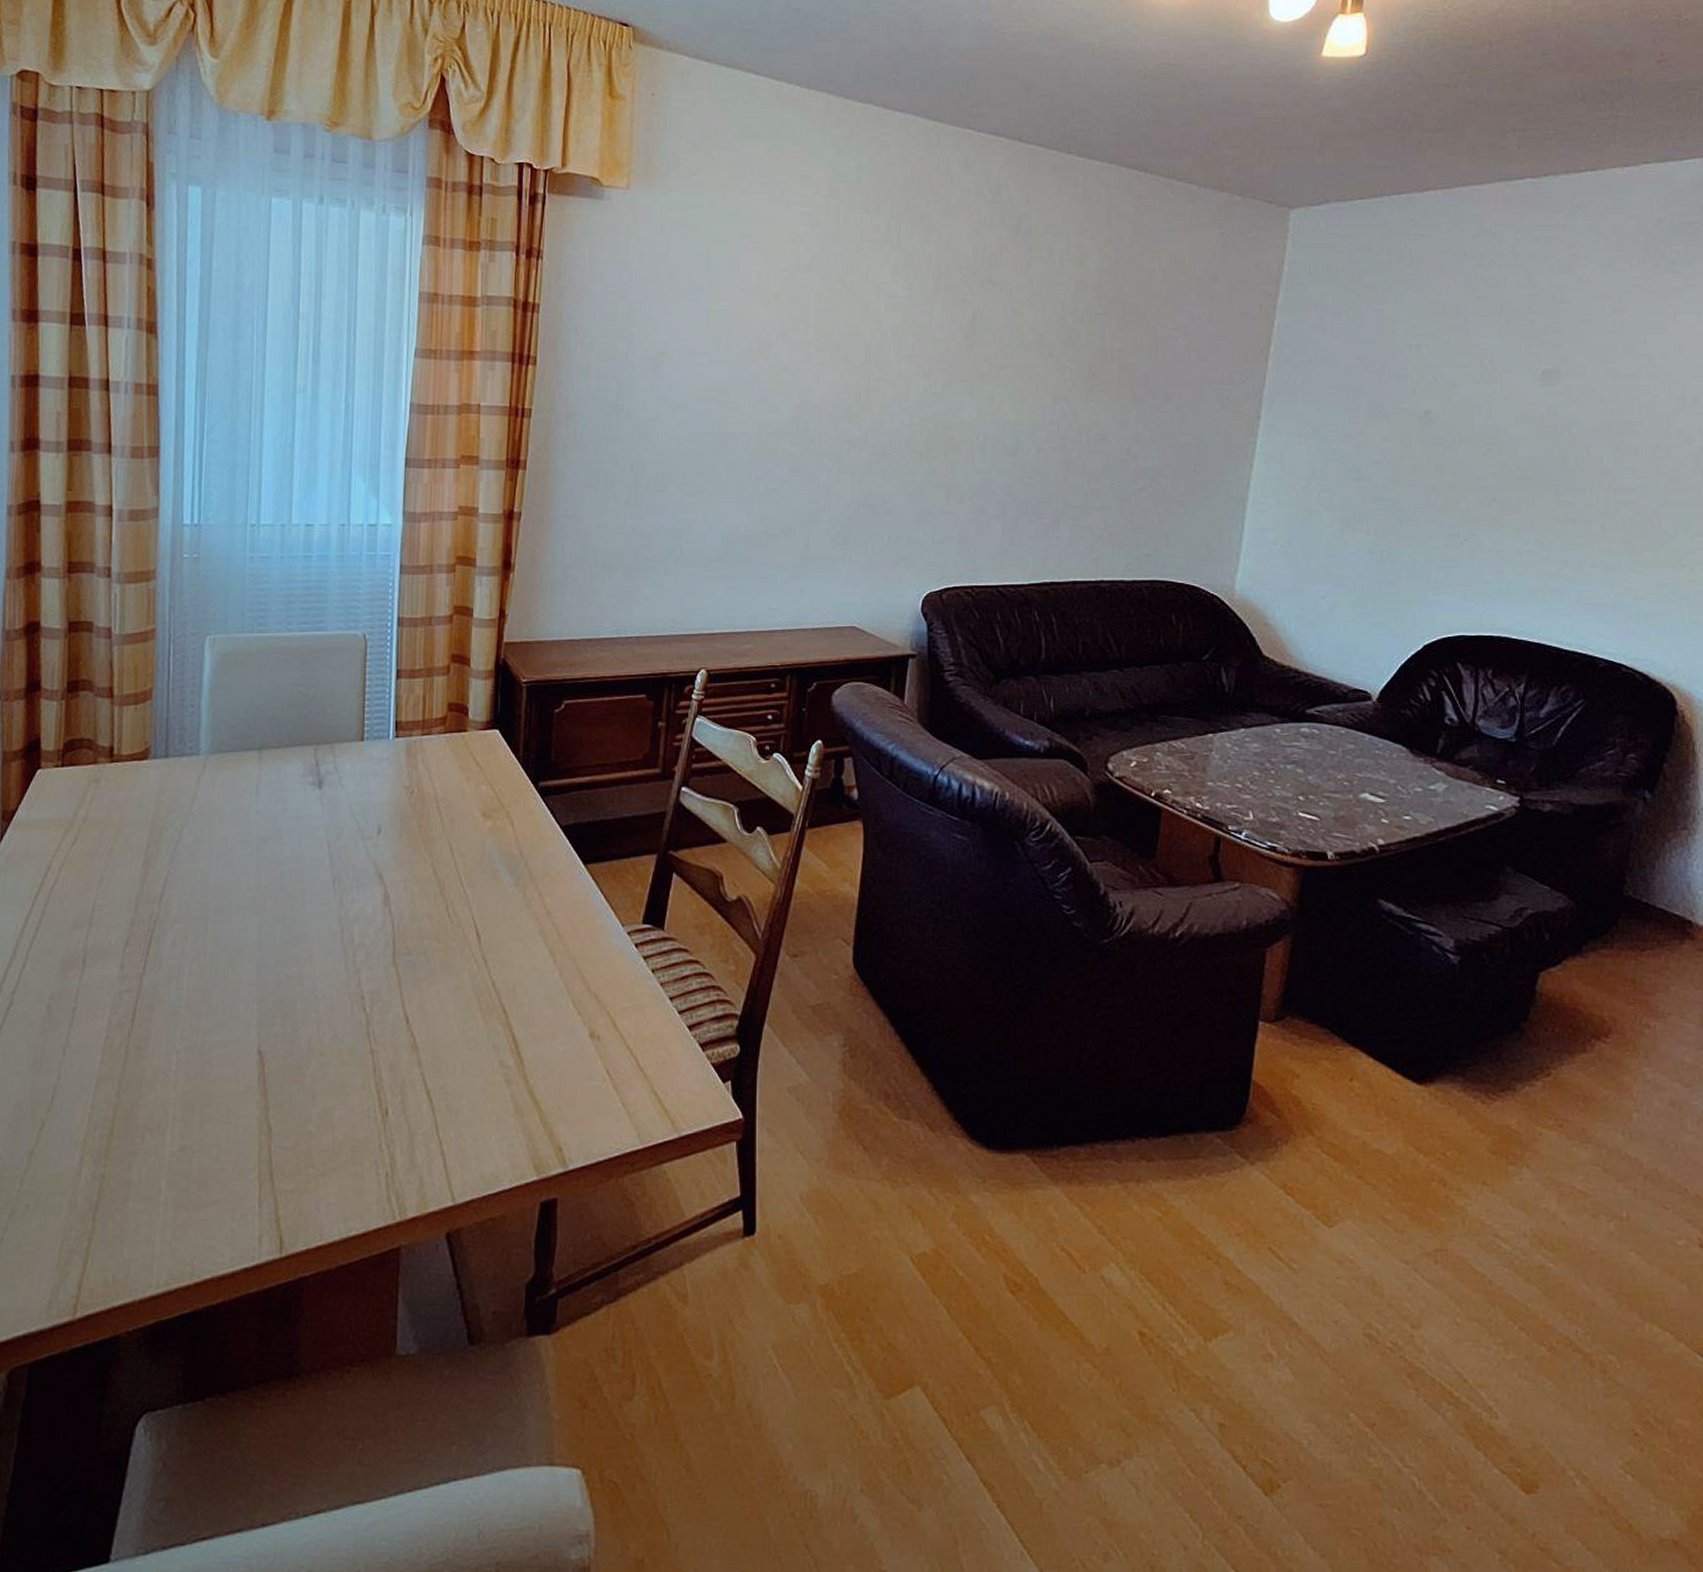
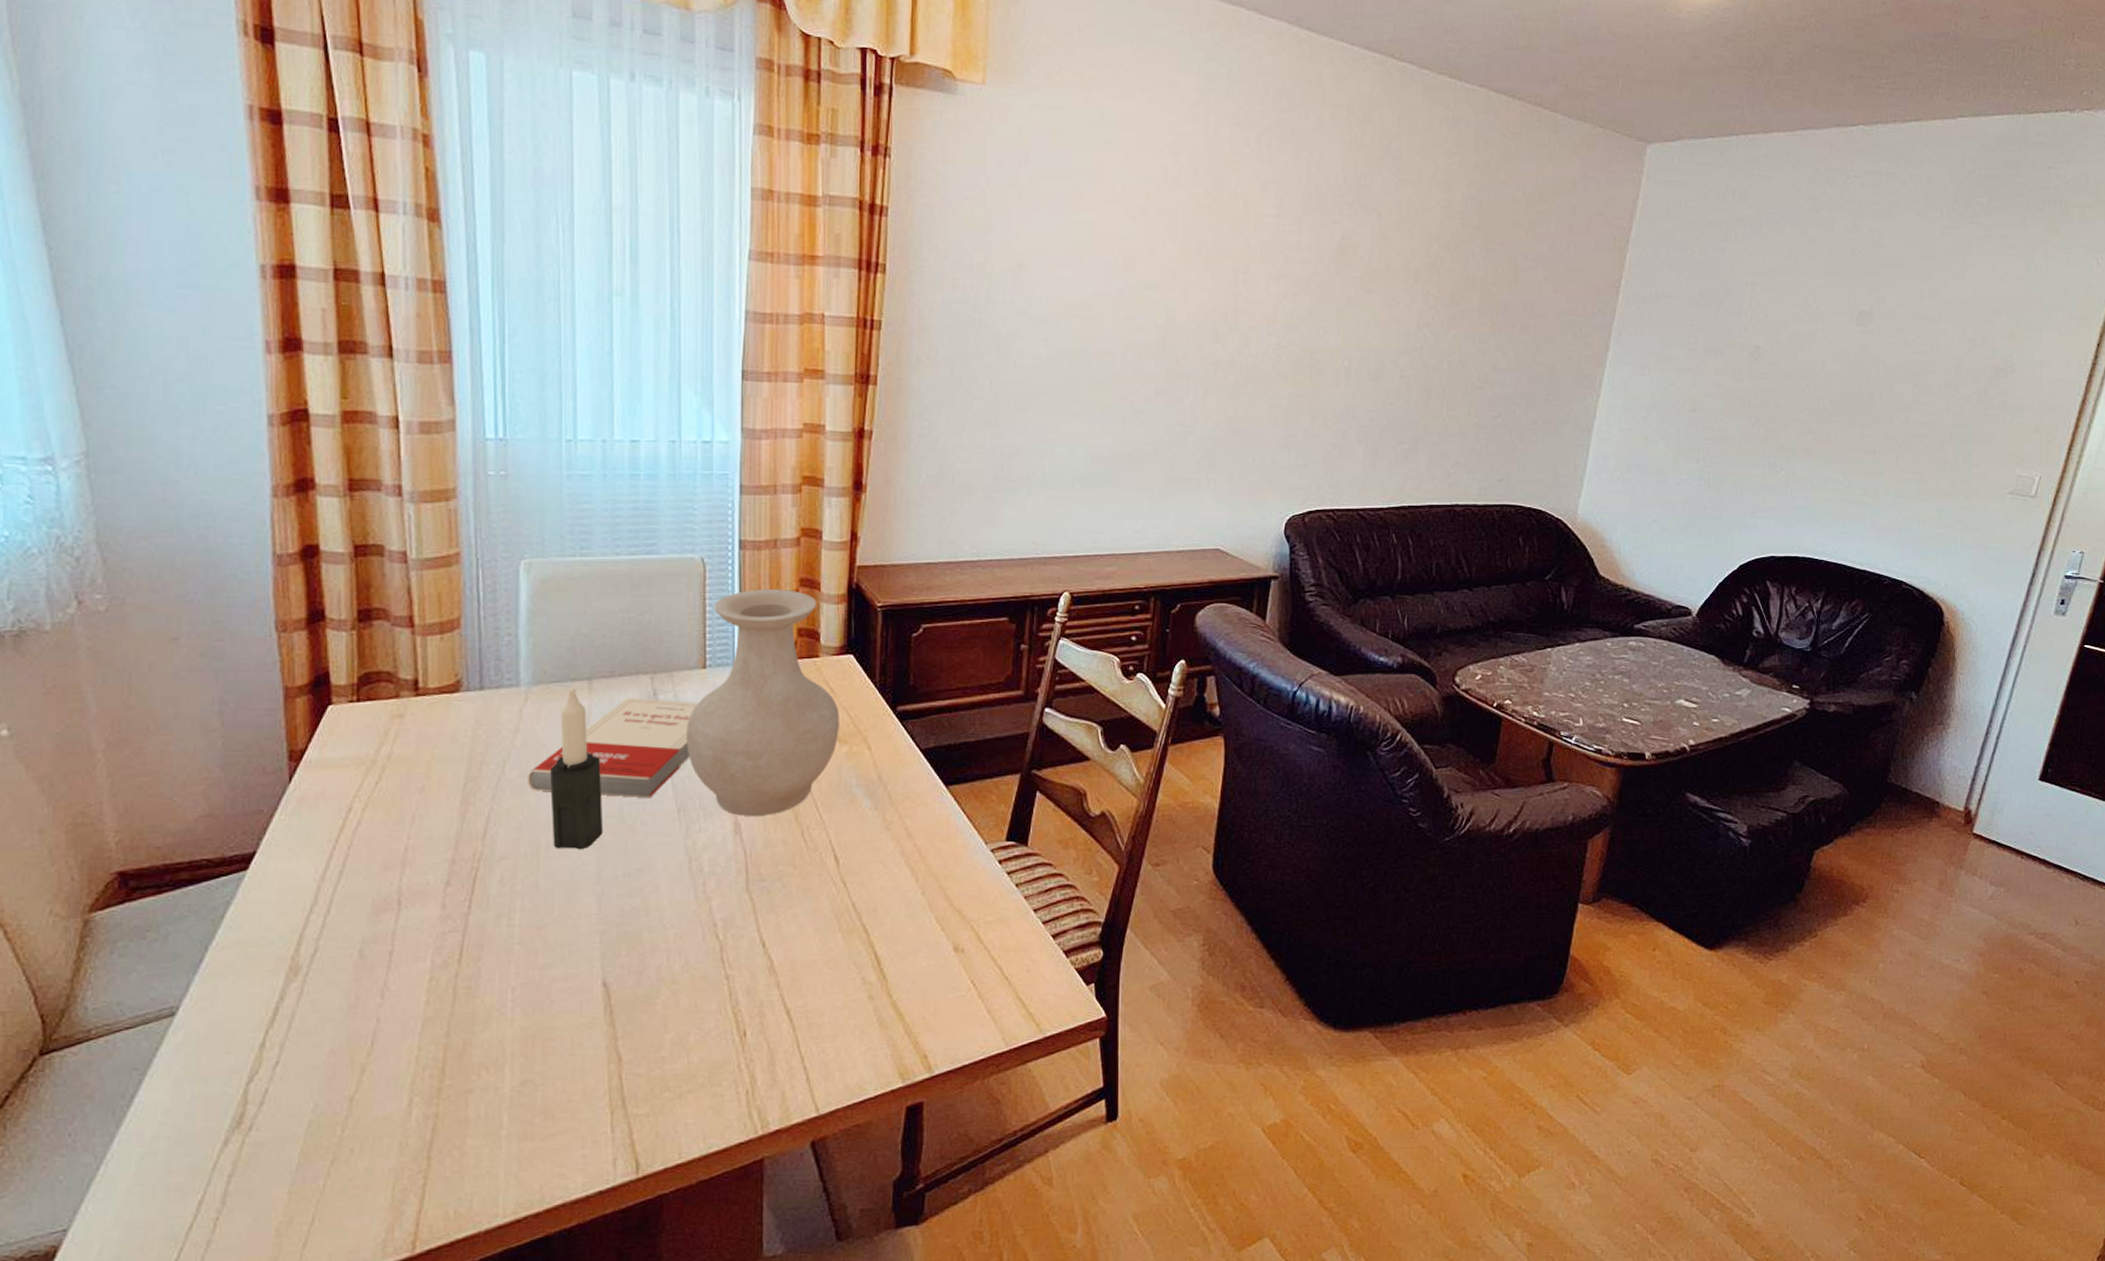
book: none [200,767,355,867] -> present [527,697,698,799]
candle: none [220,757,267,916] -> present [549,688,604,850]
vase: none [343,665,485,888] -> present [686,589,839,816]

